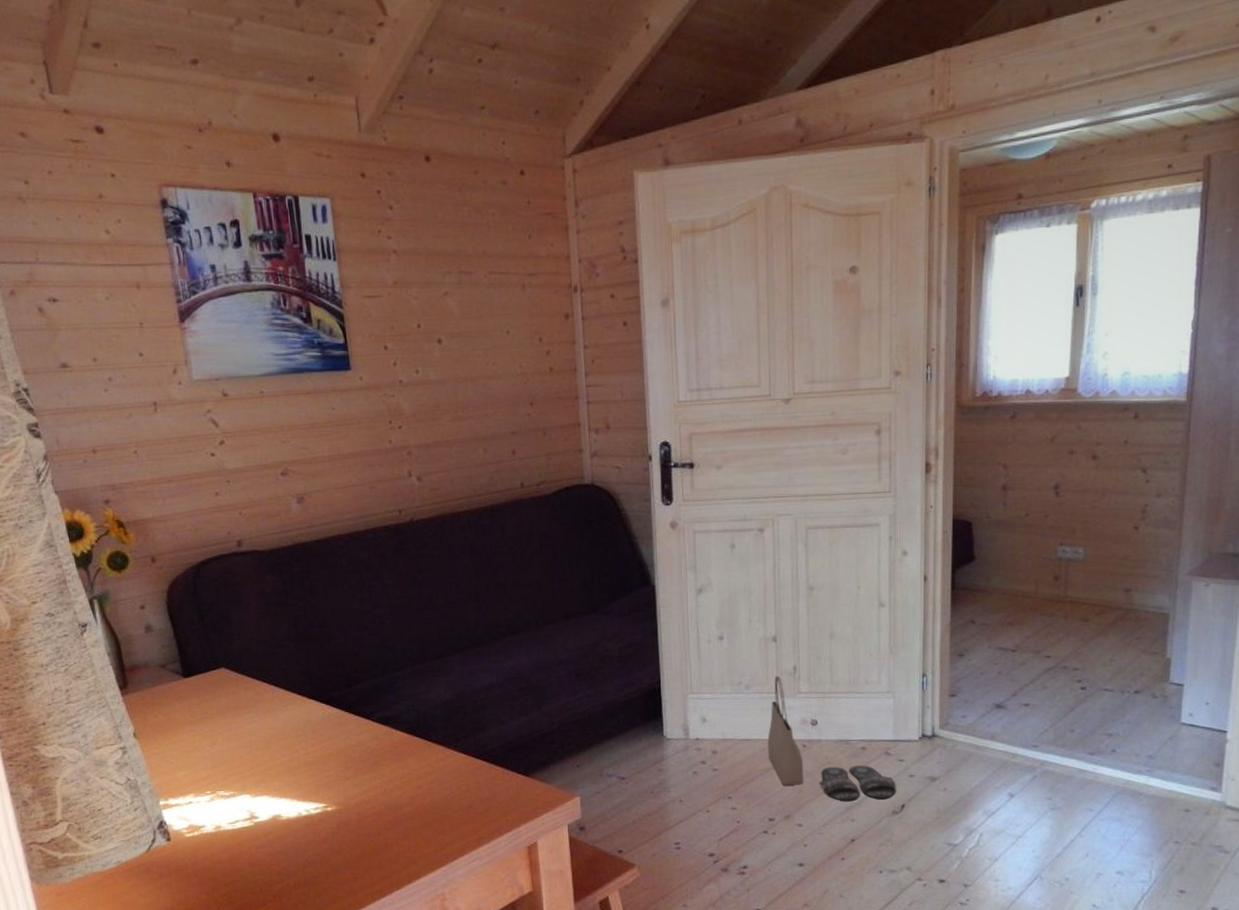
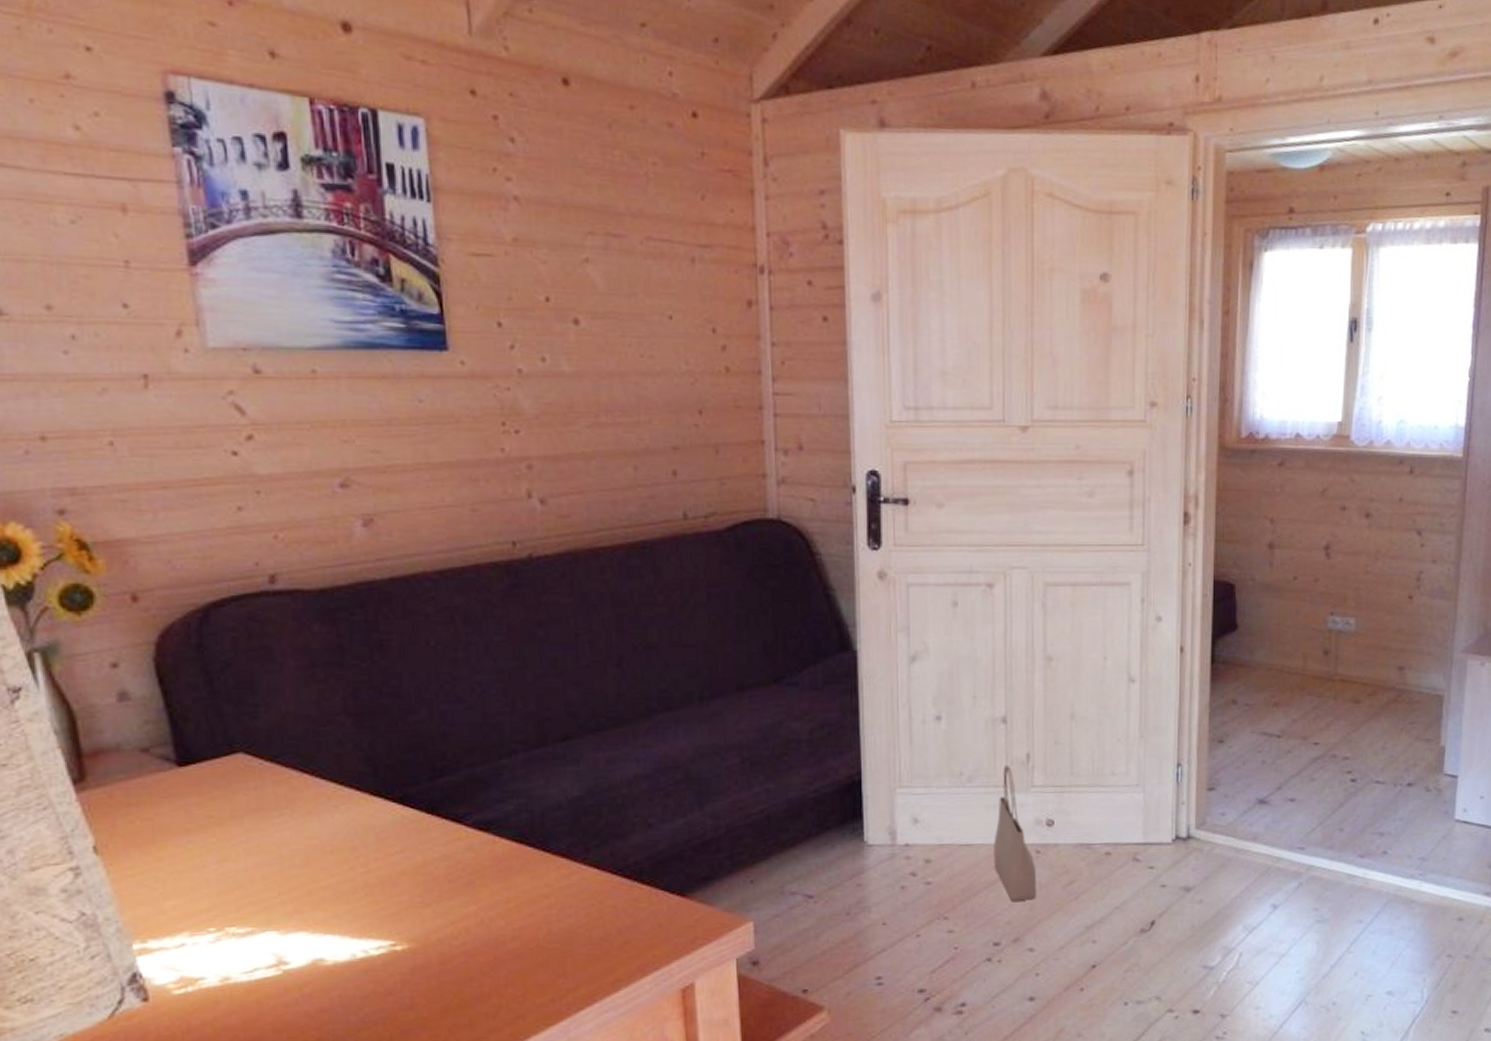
slippers: present [819,765,896,802] -> none [1055,874,1145,919]

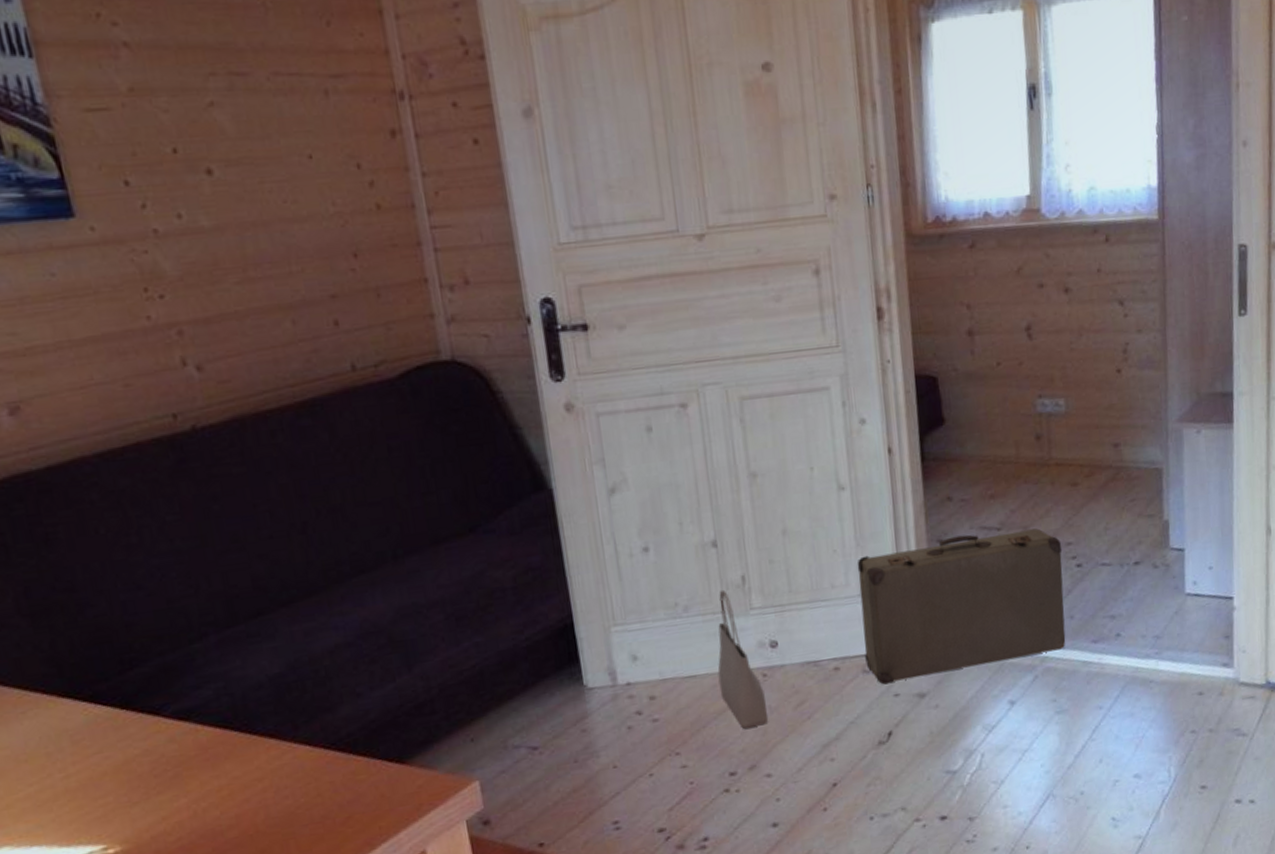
suitcase: none [1137,738,1339,874] -> present [857,528,1066,685]

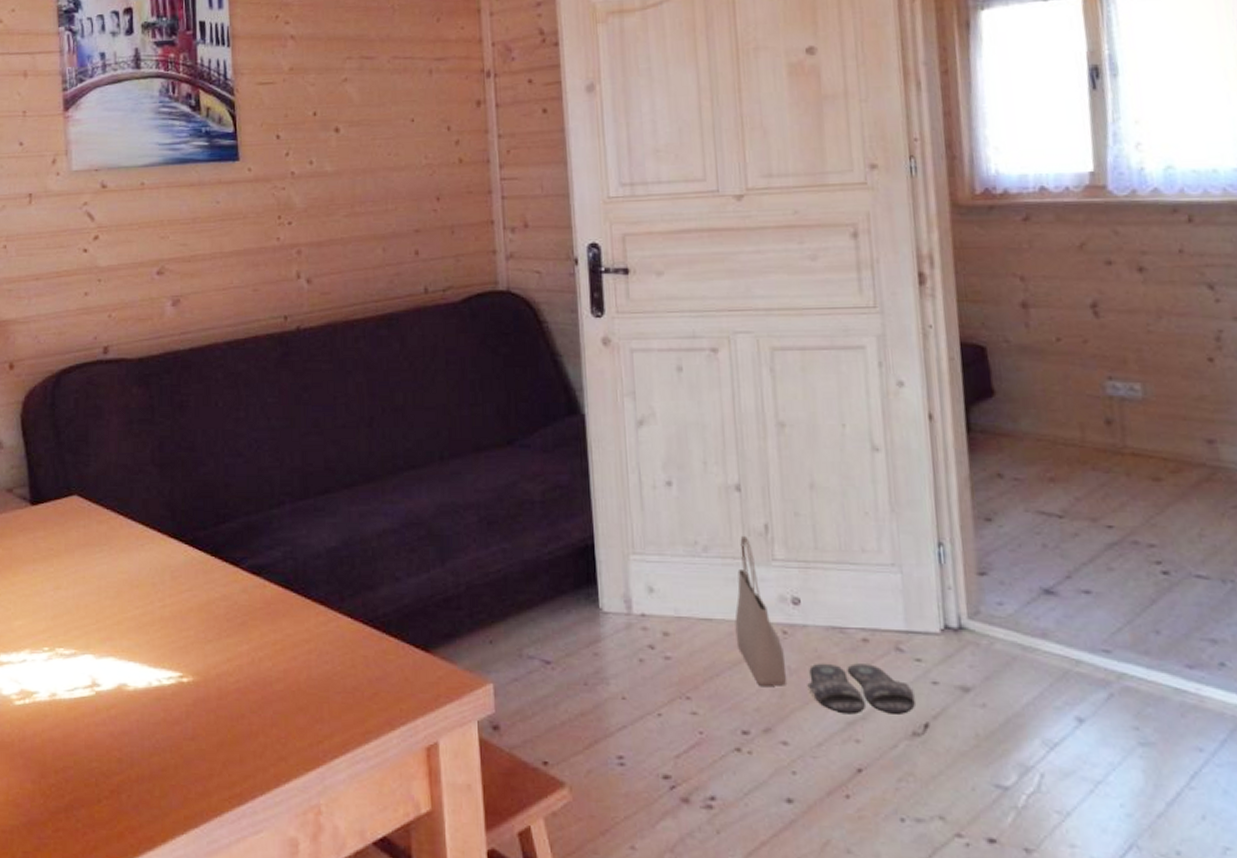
slippers: none [787,689,880,738] -> present [807,663,915,714]
suitcase: present [857,528,1066,685] -> none [891,517,1151,669]

